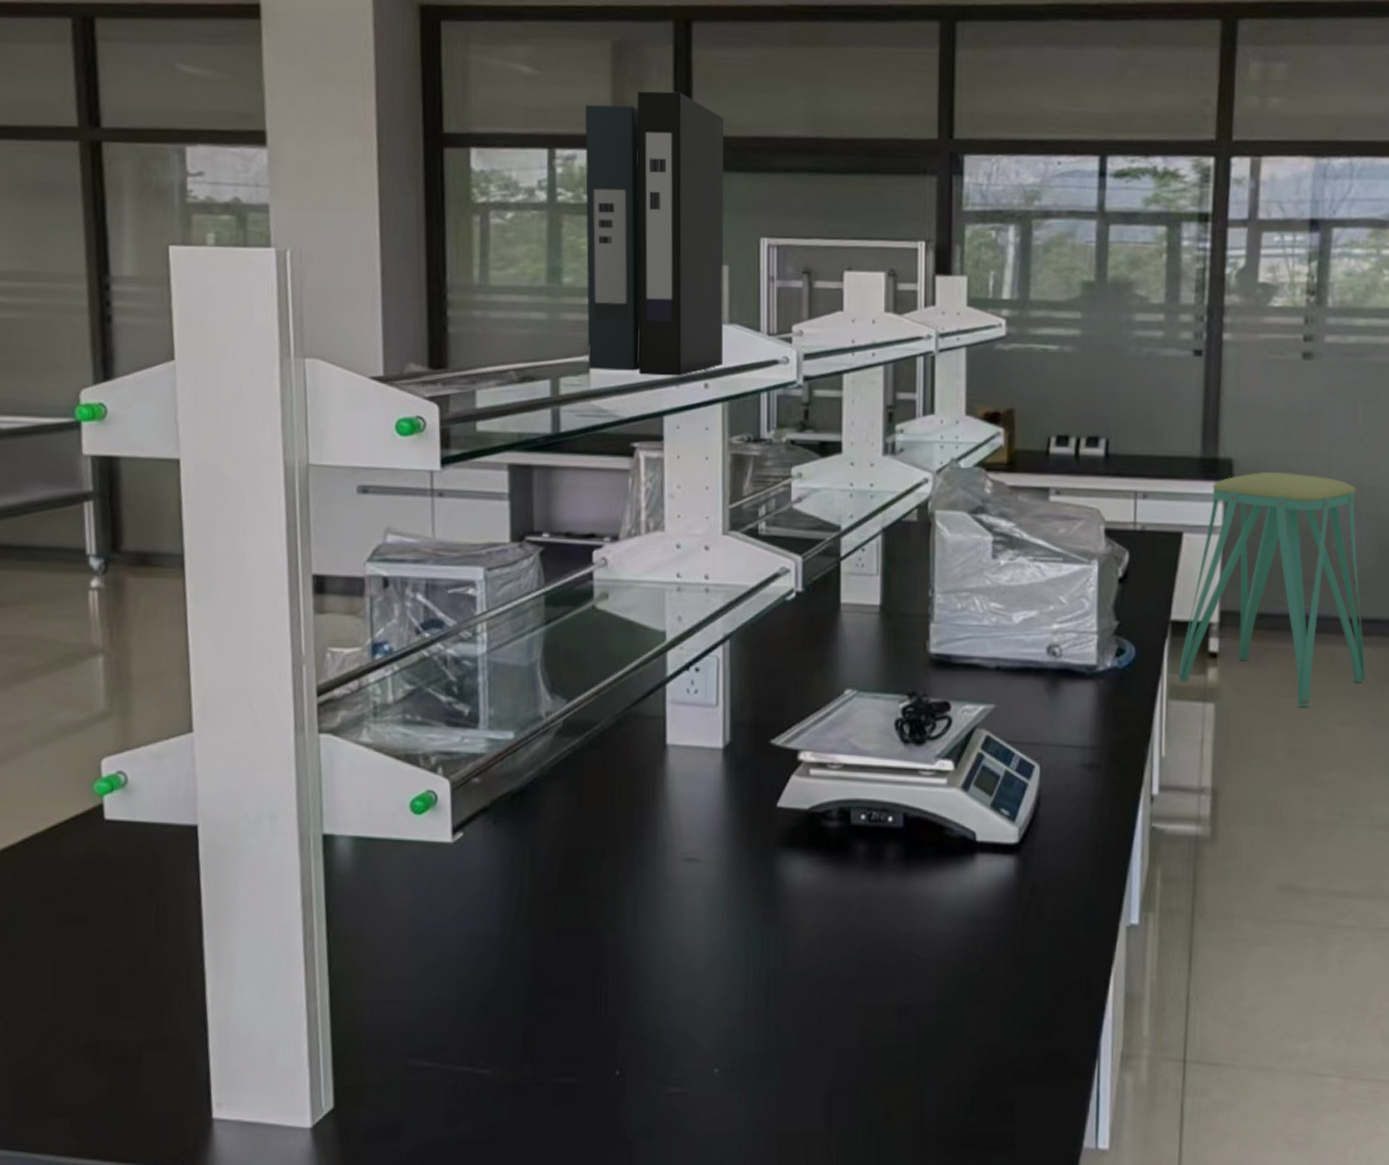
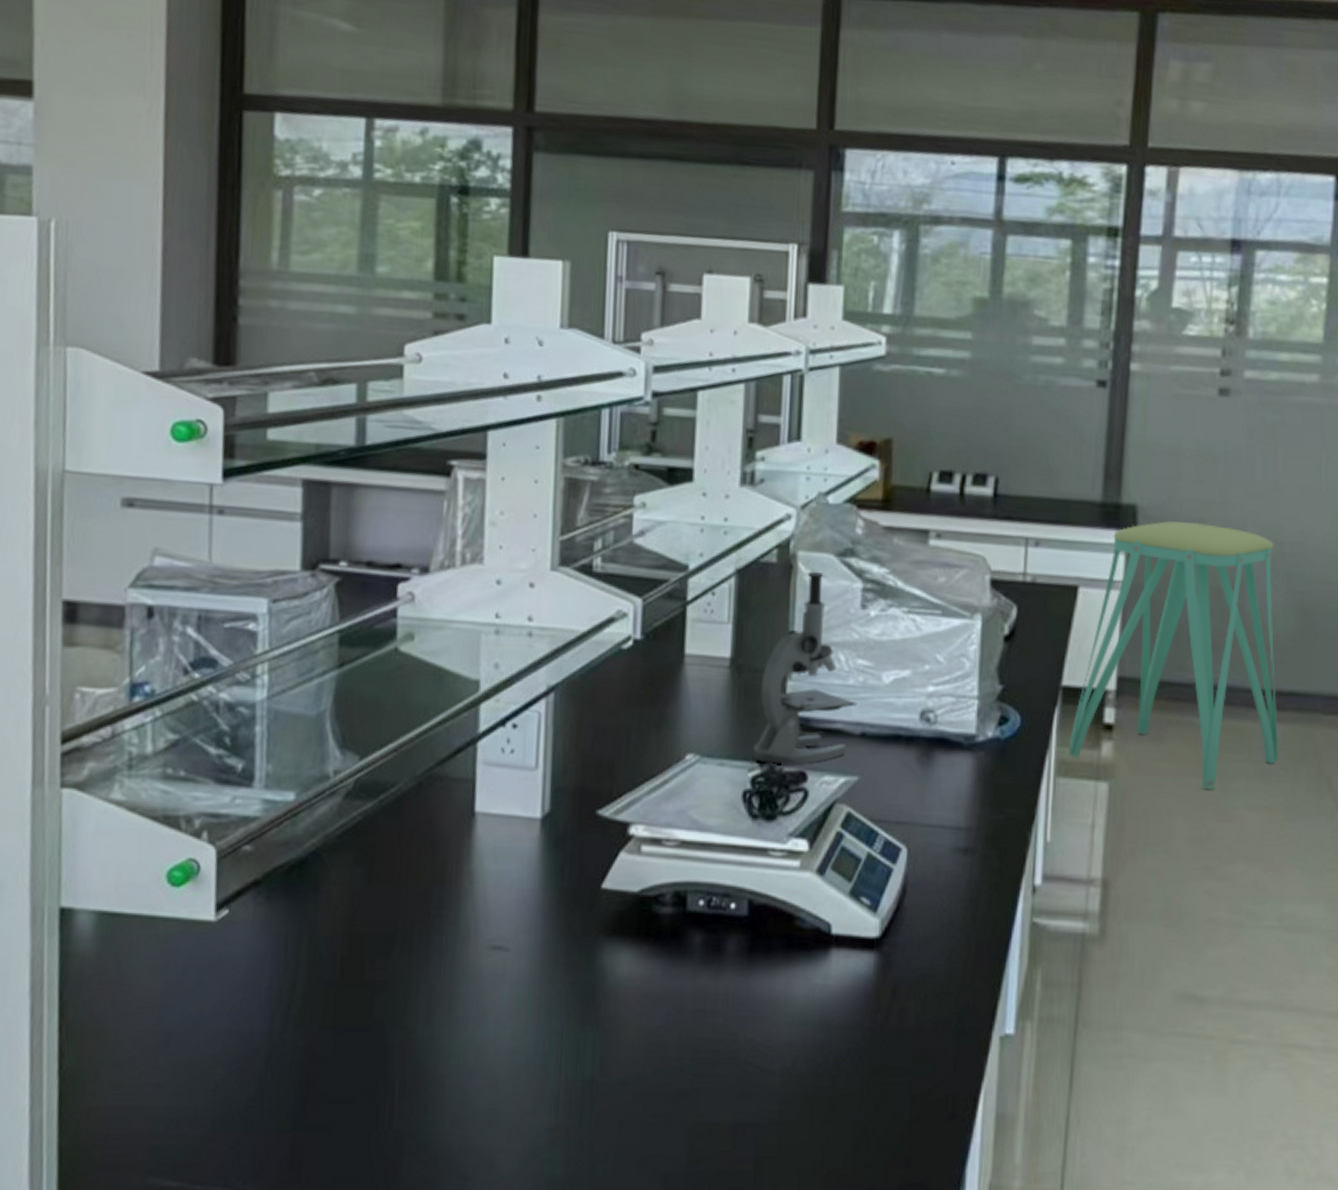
binder: present [584,104,641,371] -> none [401,70,474,378]
binder: present [637,91,724,376] -> none [461,57,572,386]
microscope: none [902,527,992,696] -> present [752,571,857,765]

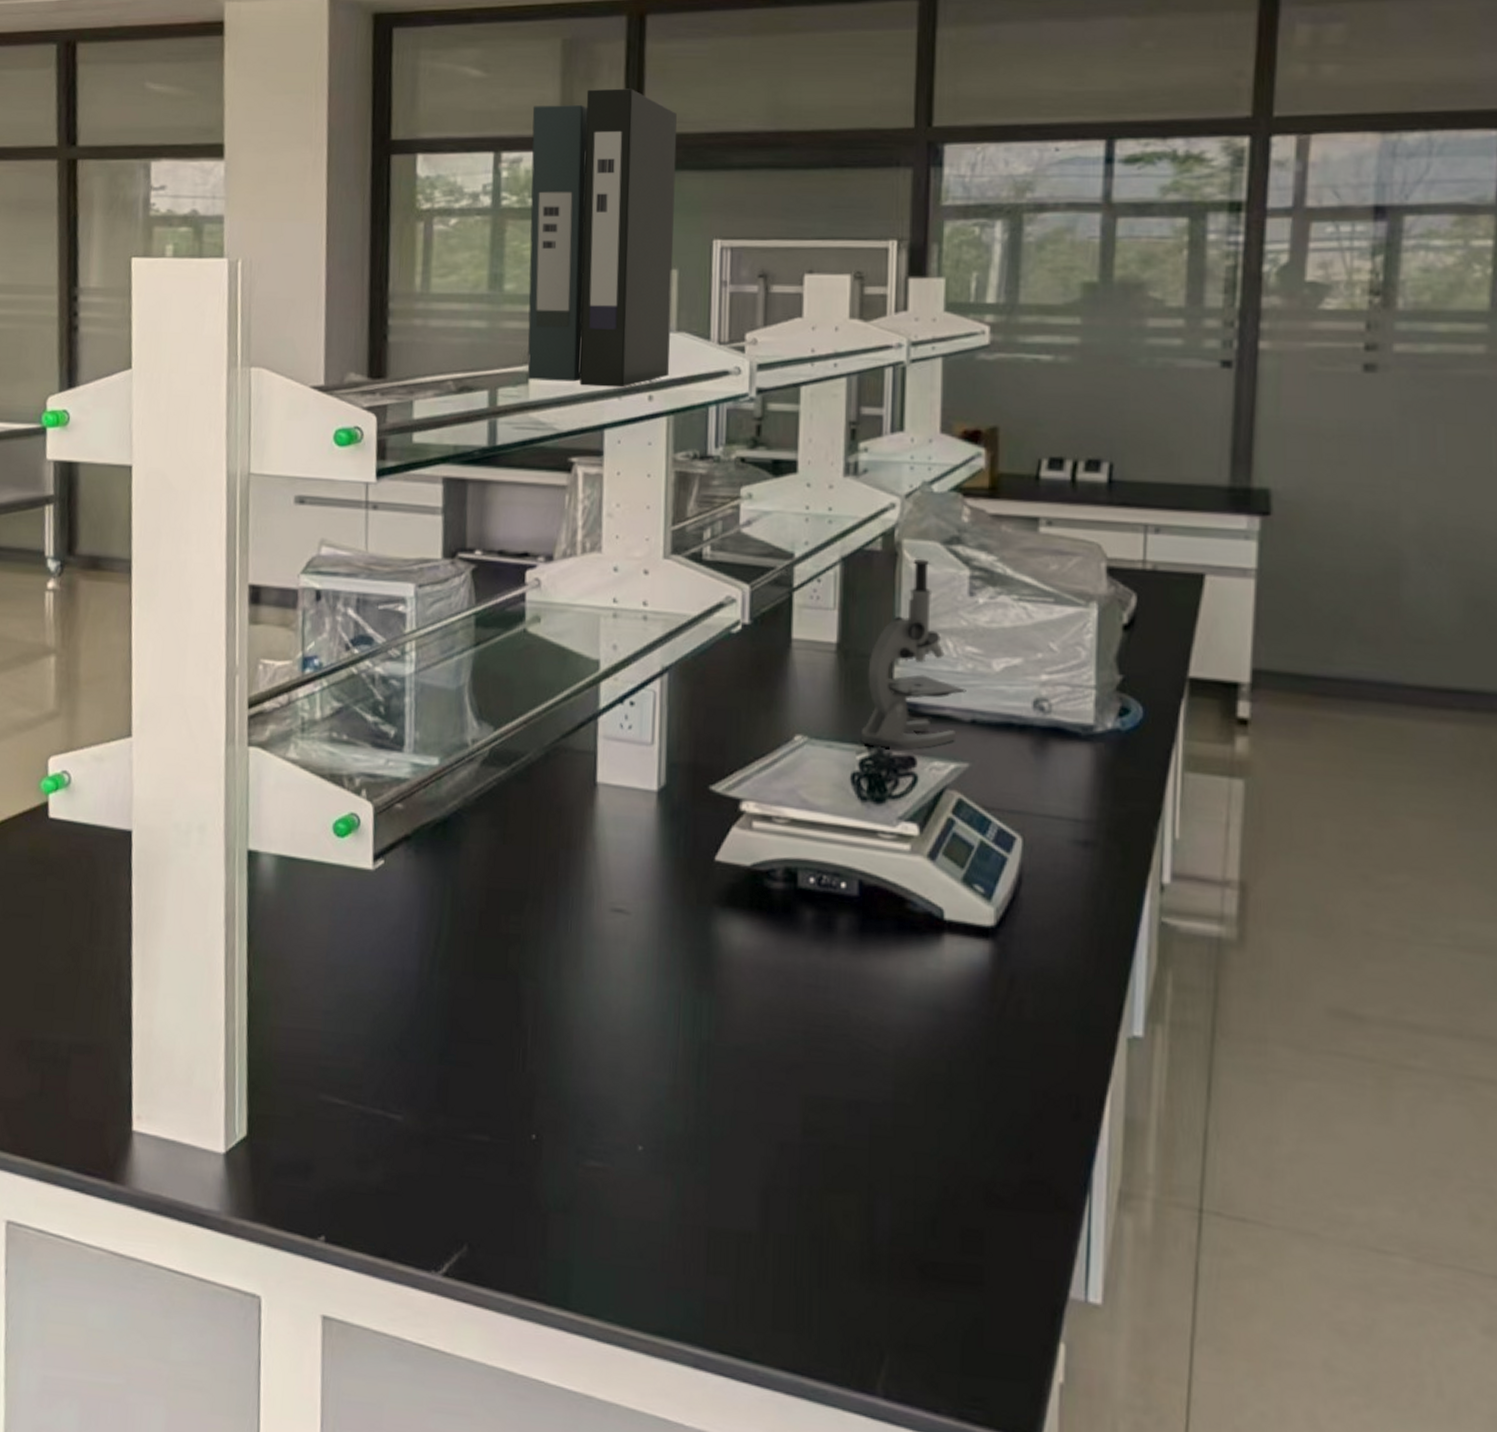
binder: none [401,70,474,378] -> present [527,104,588,382]
binder: none [461,57,572,386] -> present [579,88,677,388]
stool: present [1068,520,1279,790] -> none [1198,504,1448,792]

